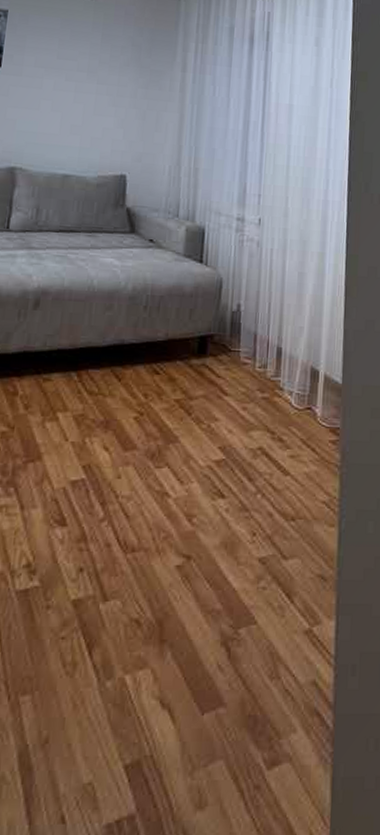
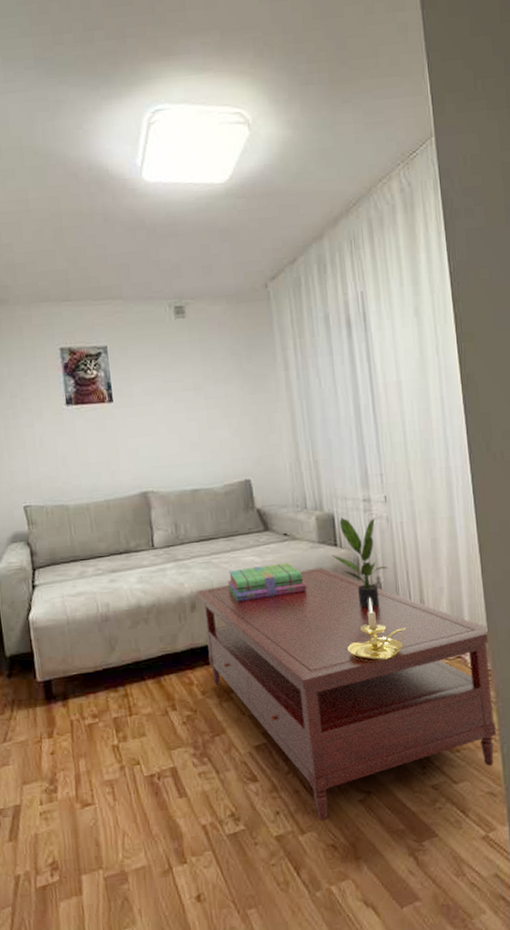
coffee table: none [41,283,342,586] -> present [196,567,496,821]
stack of books: none [79,269,164,308] -> present [227,563,307,602]
candle holder: none [194,325,260,400] -> present [347,597,407,662]
potted plant: none [195,233,250,338] -> present [331,517,388,608]

